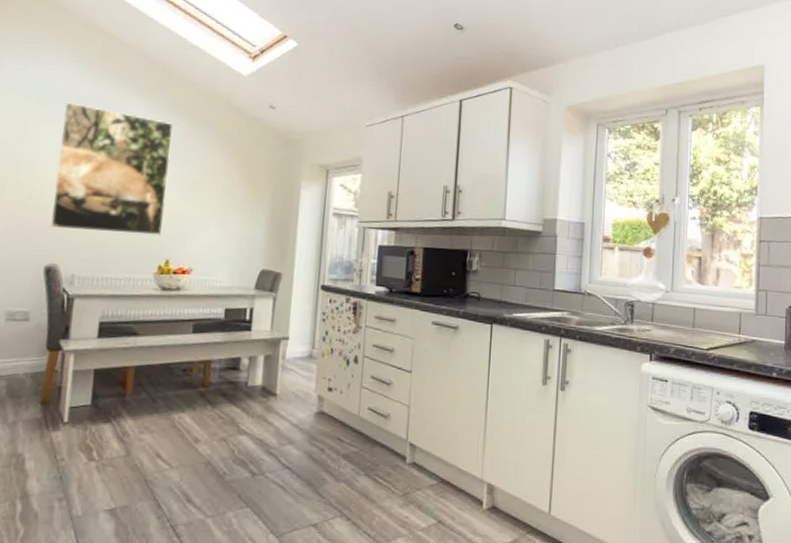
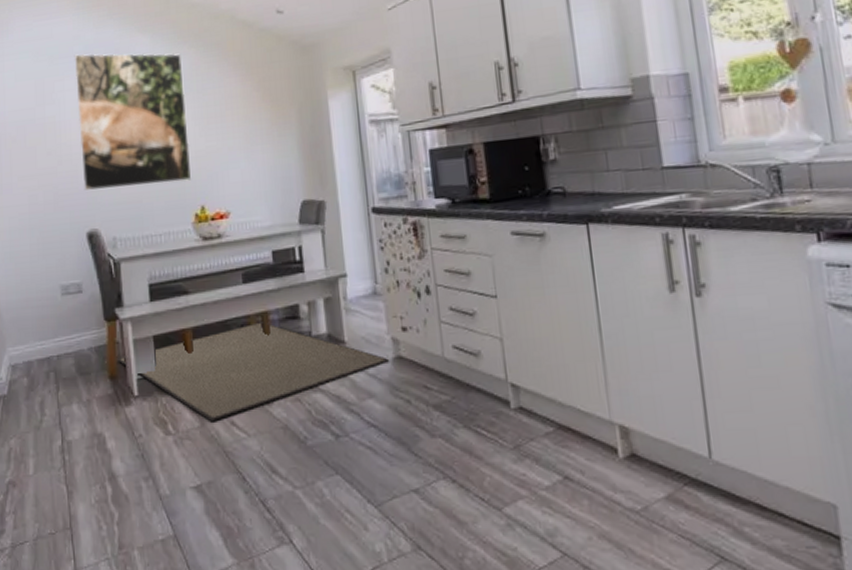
rug: none [53,368,313,453] -> present [117,322,390,422]

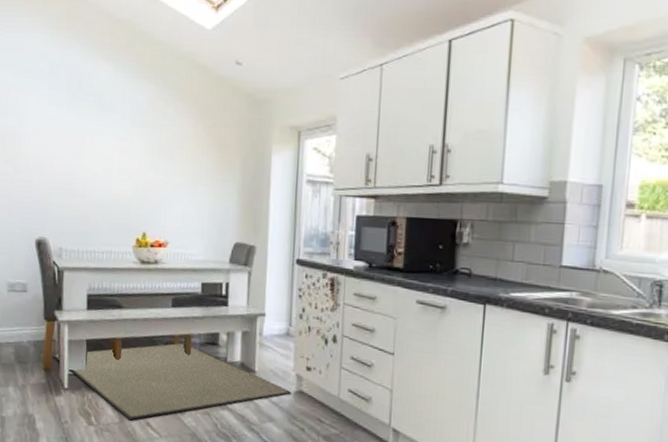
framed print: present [74,53,192,190] -> none [37,71,141,208]

